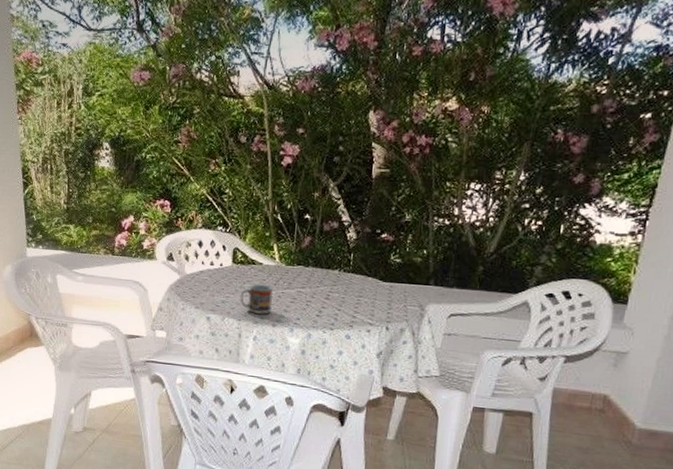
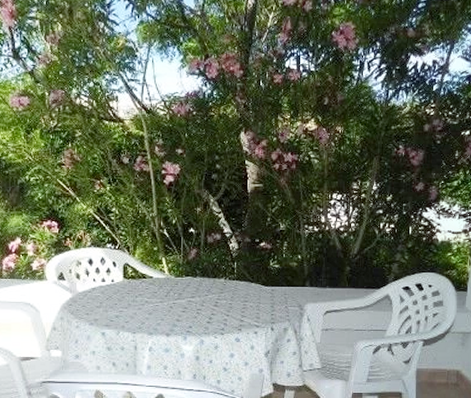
cup: present [240,284,273,315] -> none [133,297,164,326]

